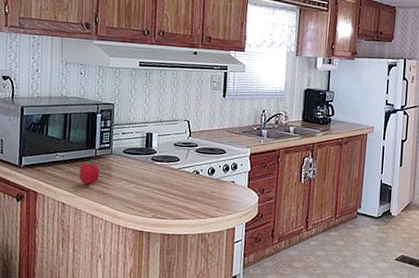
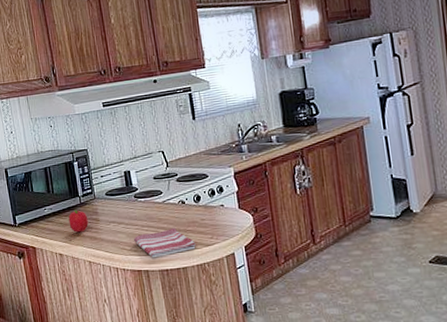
dish towel: none [141,194,201,221] -> present [133,227,196,258]

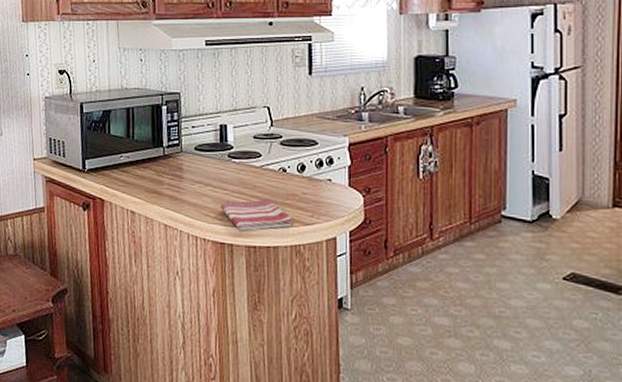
fruit: present [68,209,89,233] -> none [147,161,170,189]

